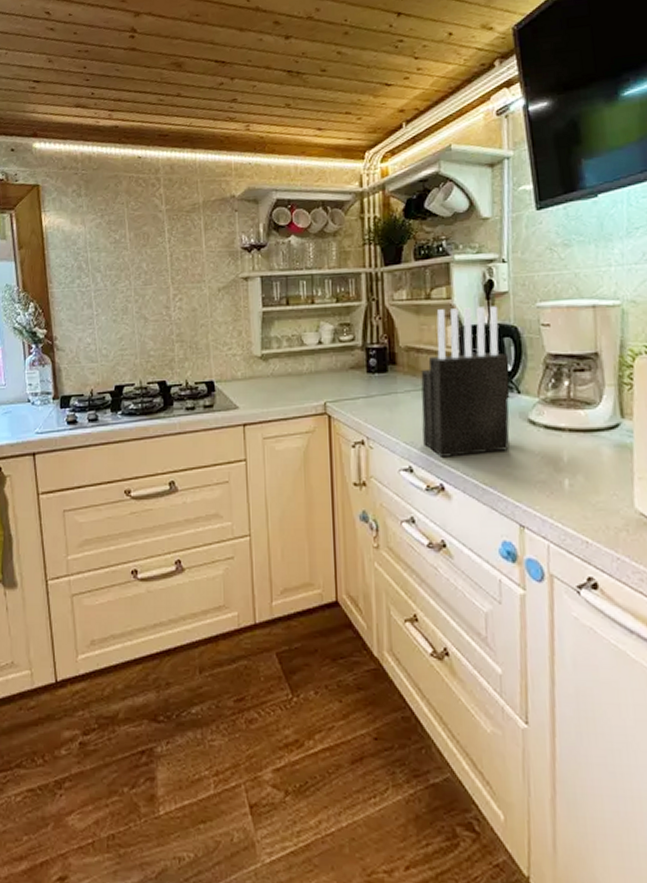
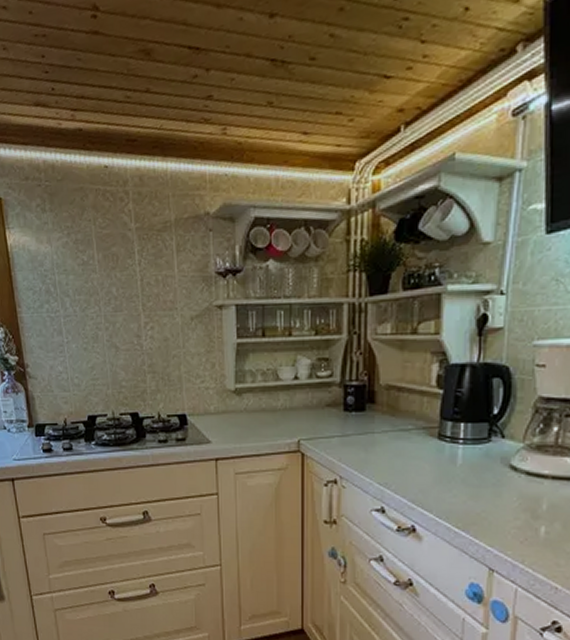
knife block: present [420,306,510,457] -> none [398,343,496,500]

